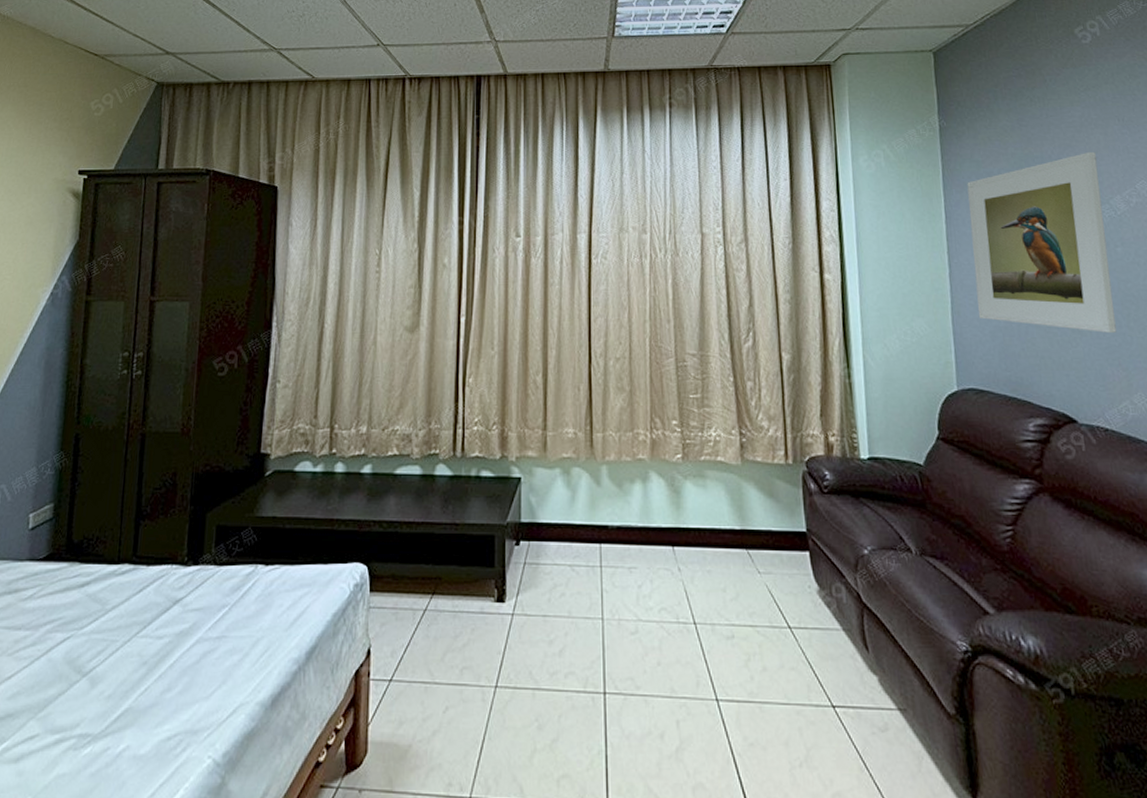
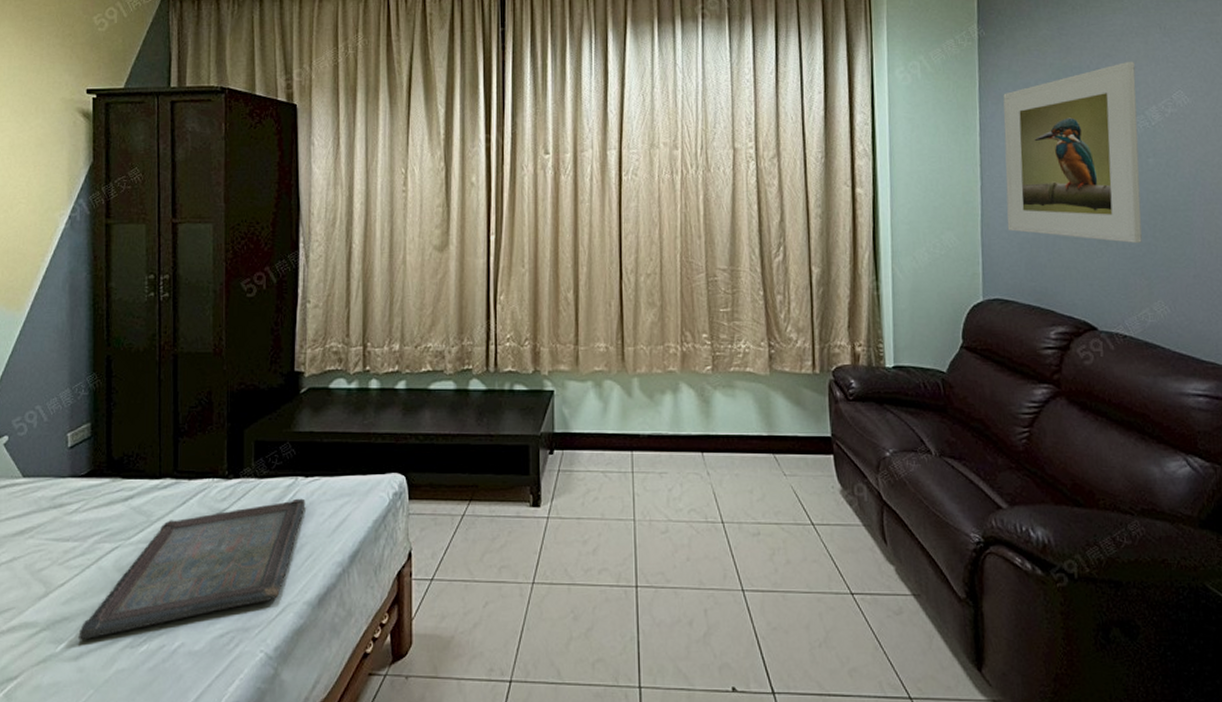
serving tray: none [21,588,264,740] -> present [78,498,306,640]

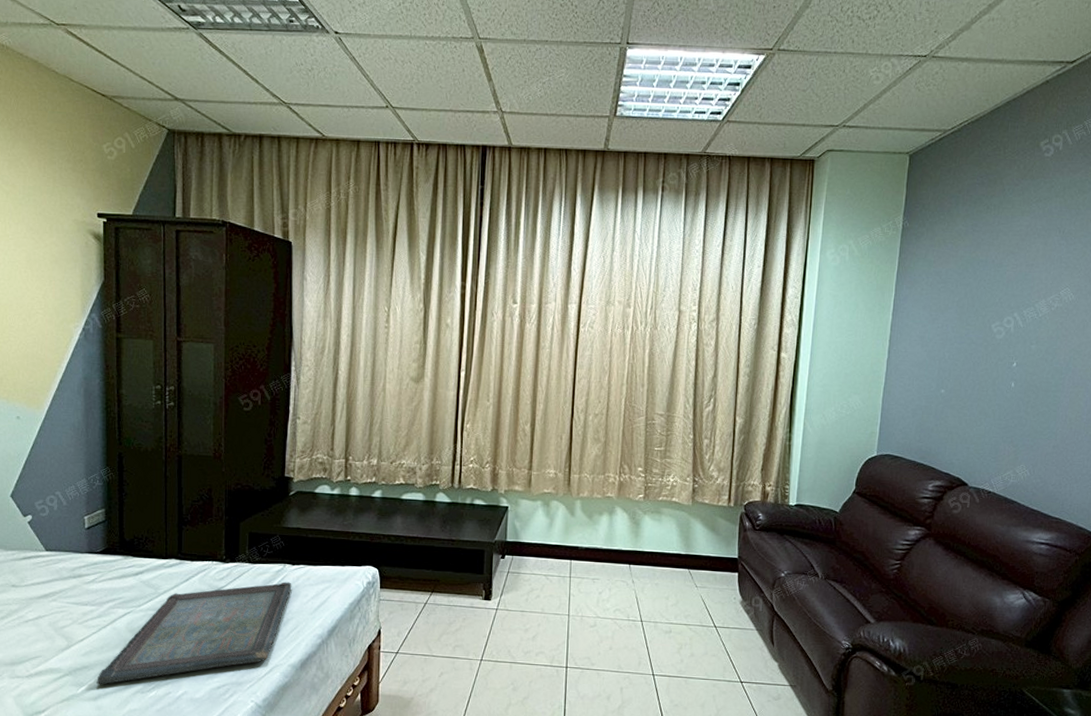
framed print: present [1003,61,1142,243] -> none [905,259,1033,416]

